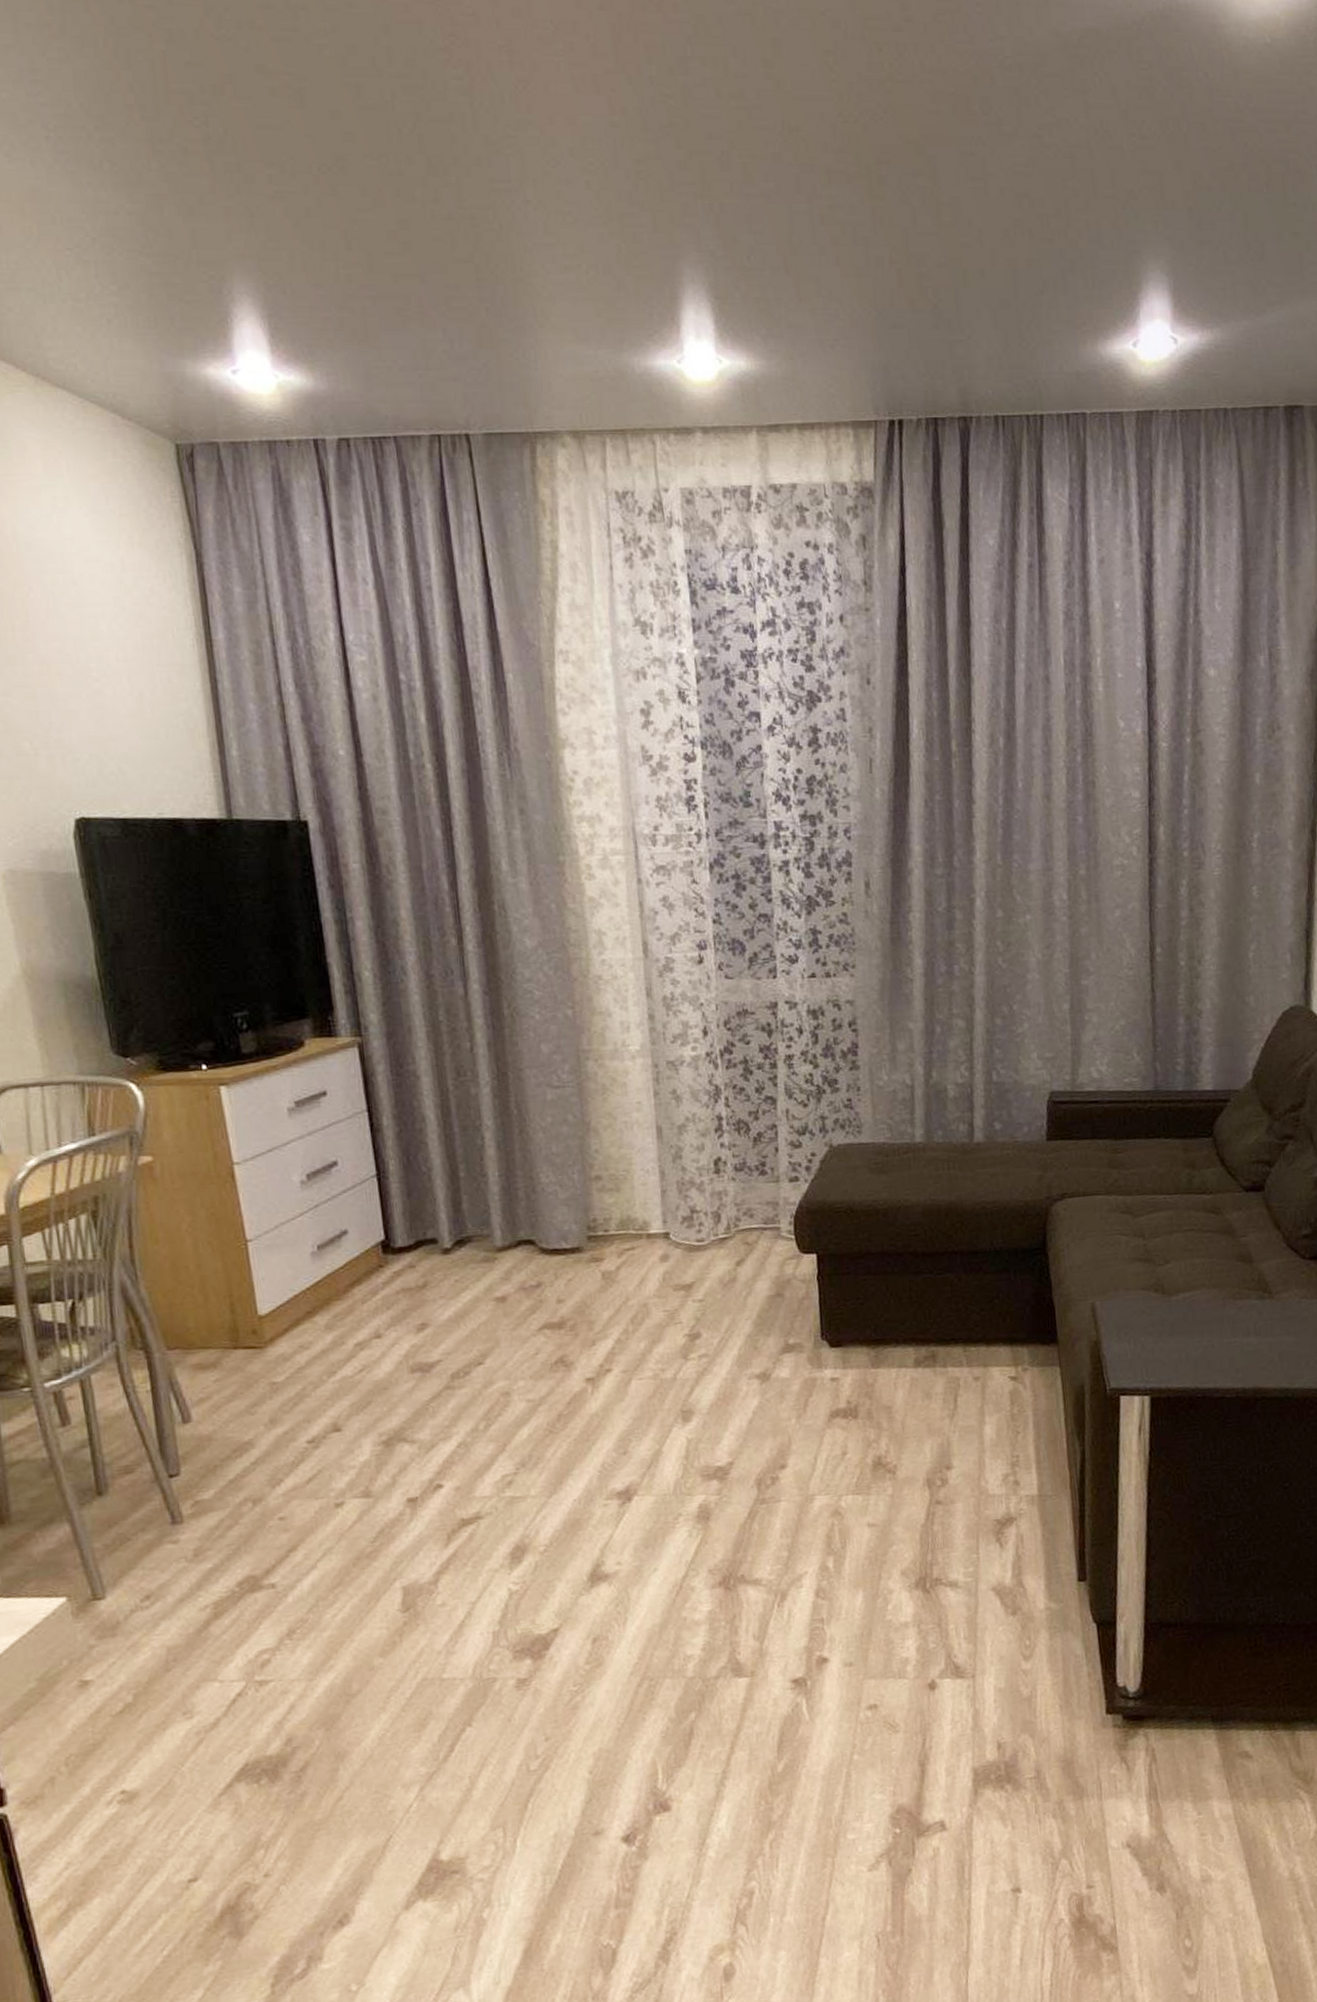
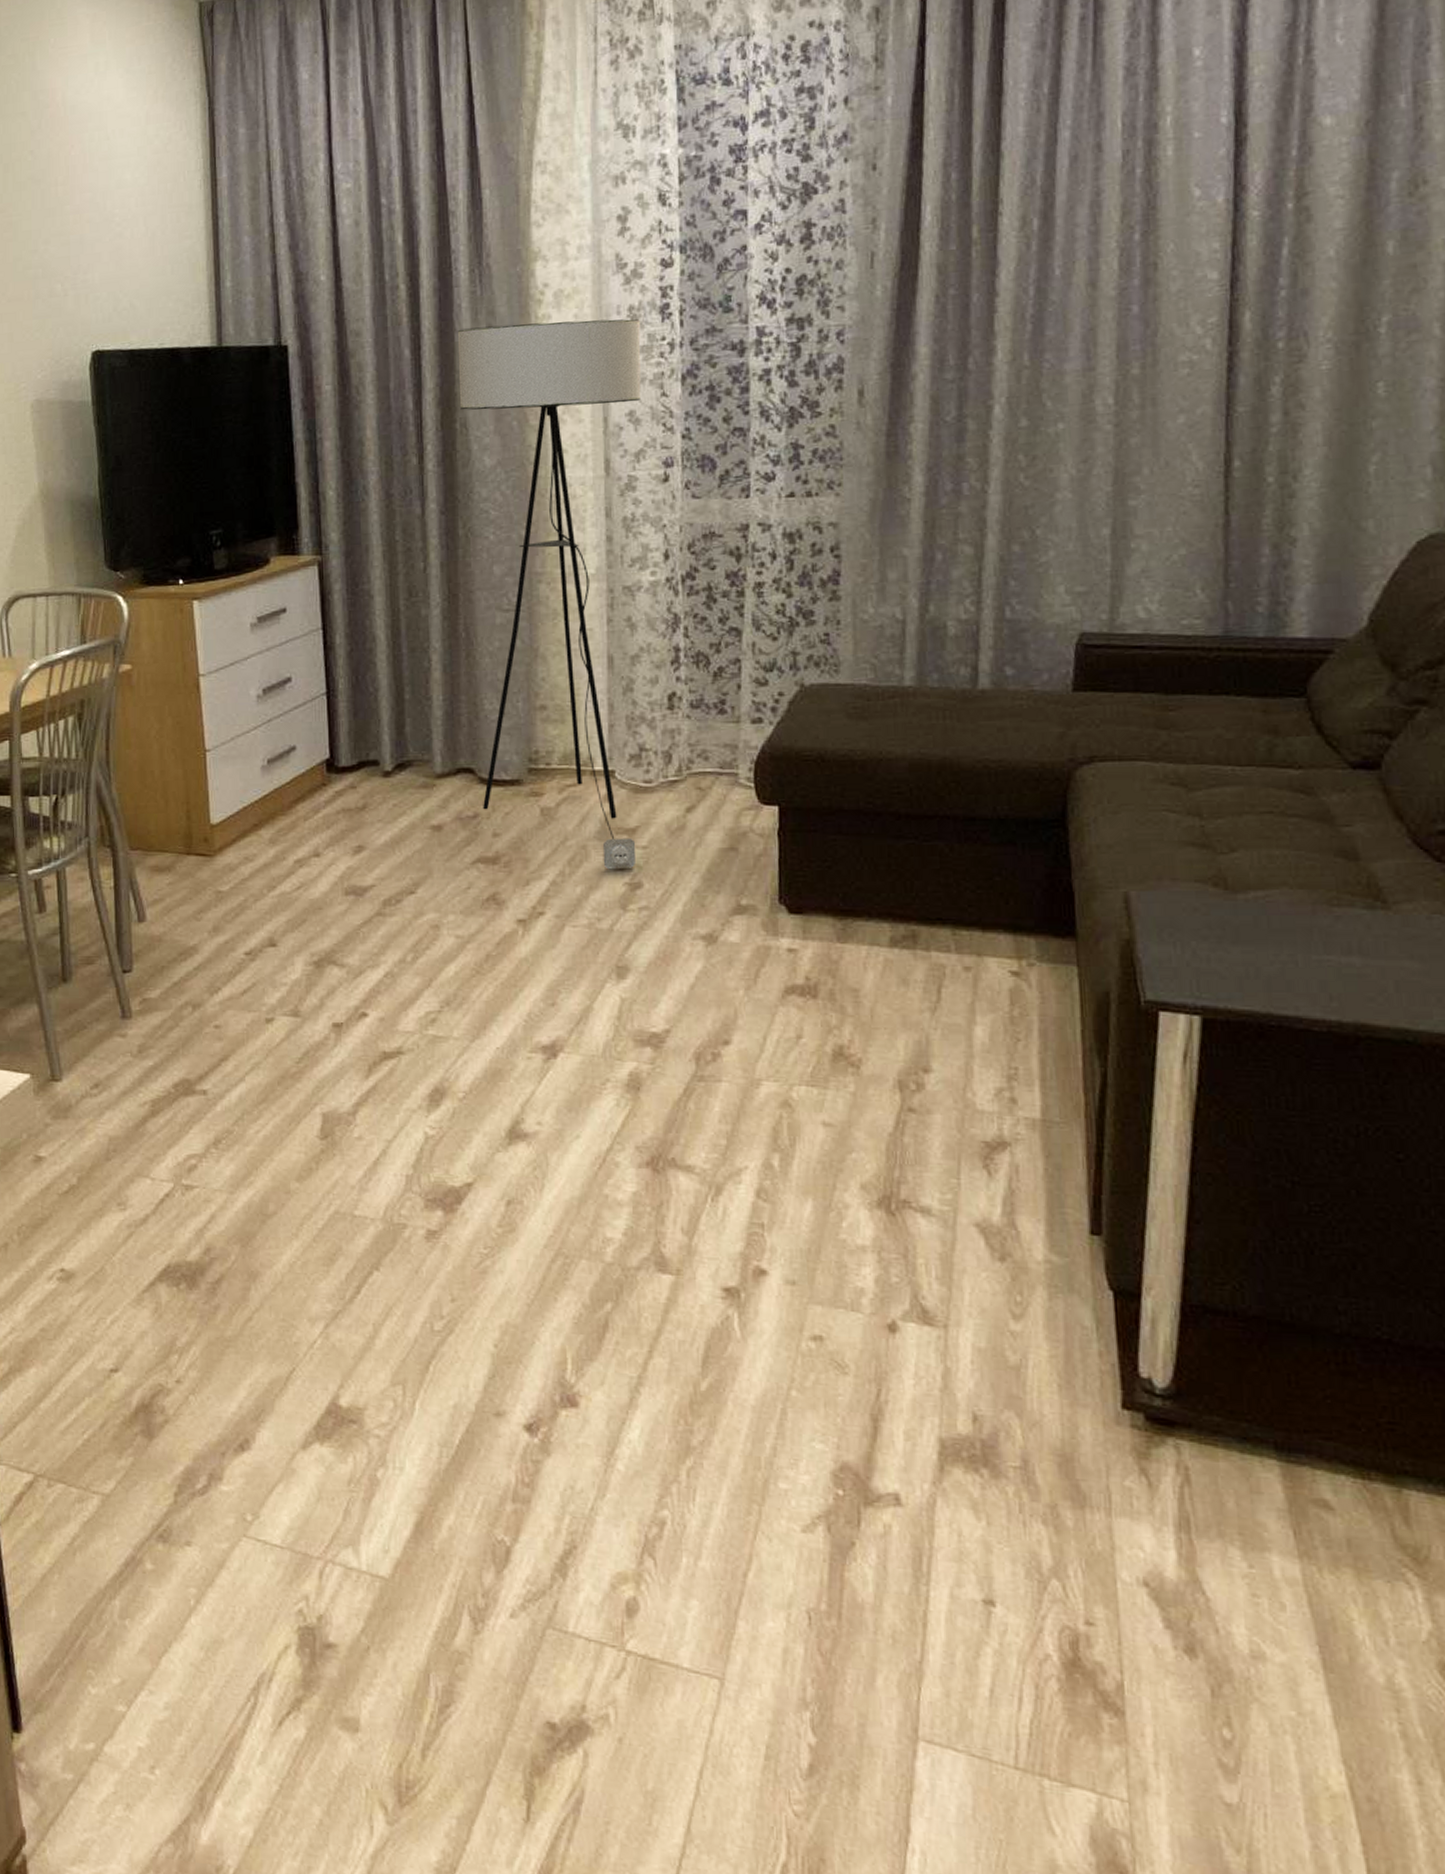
floor lamp: none [490,808,694,1324] -> present [458,319,641,870]

